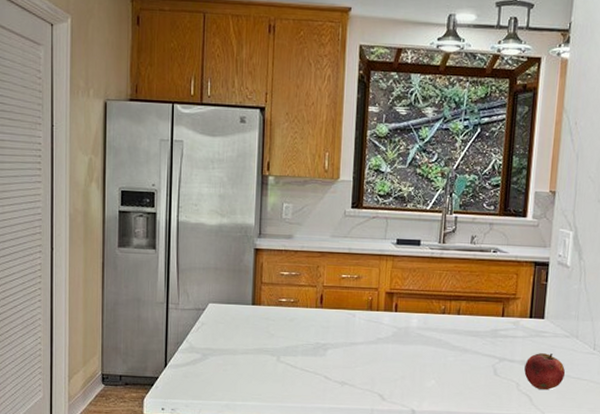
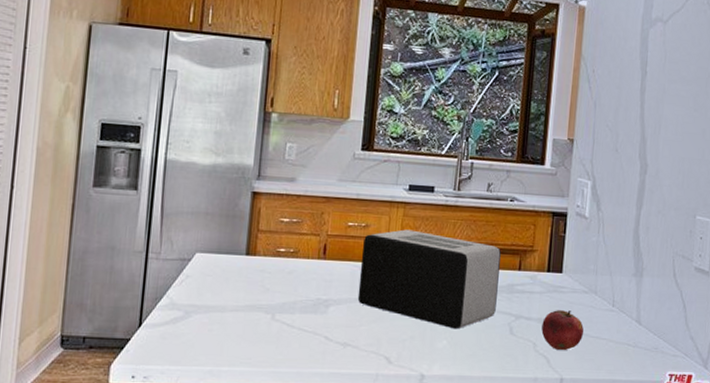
toaster: none [352,280,485,371] -> present [357,229,501,330]

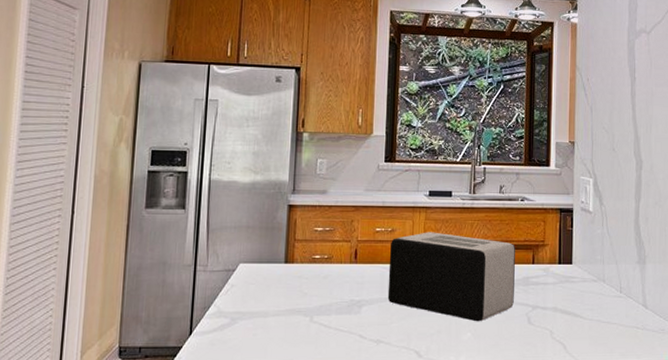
fruit: present [541,310,584,351] -> none [557,299,596,337]

